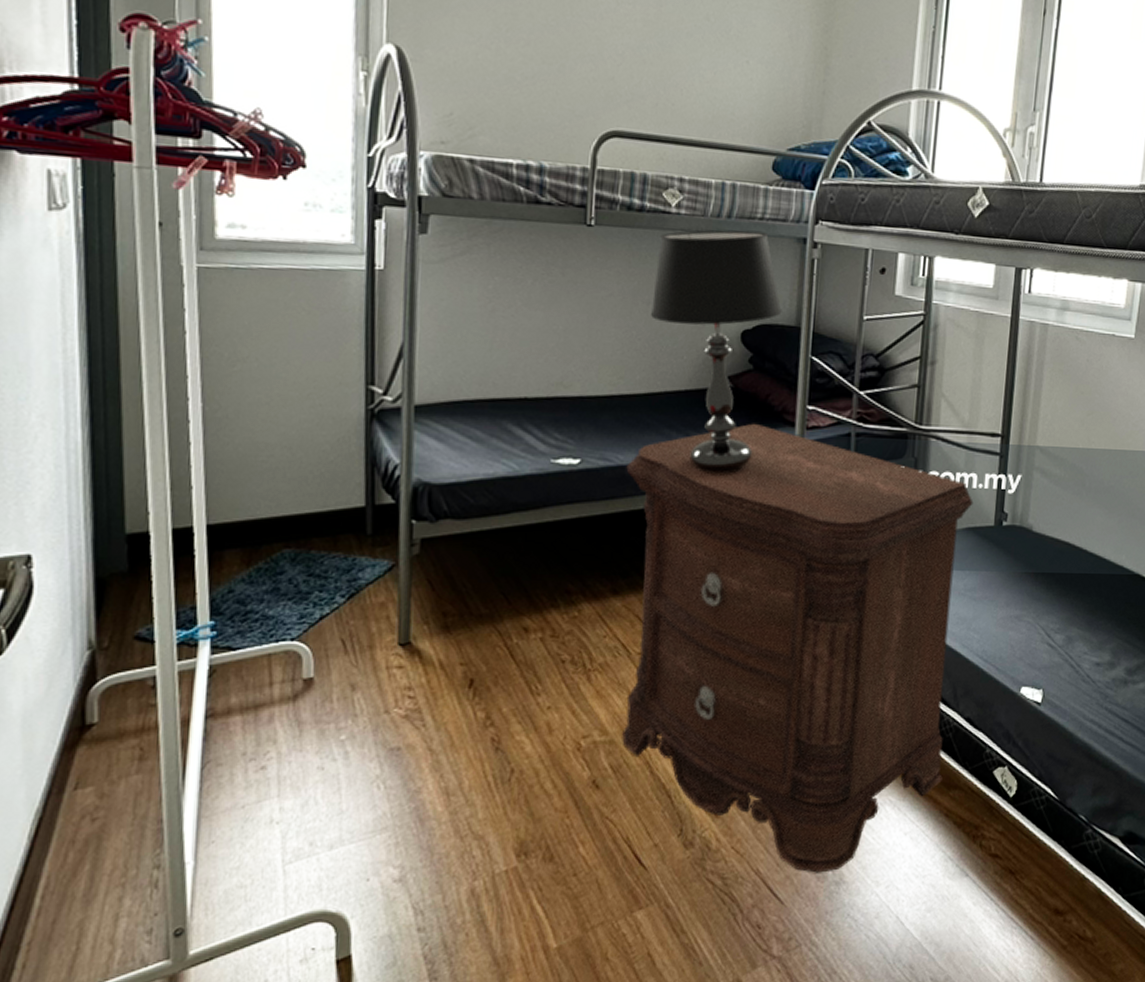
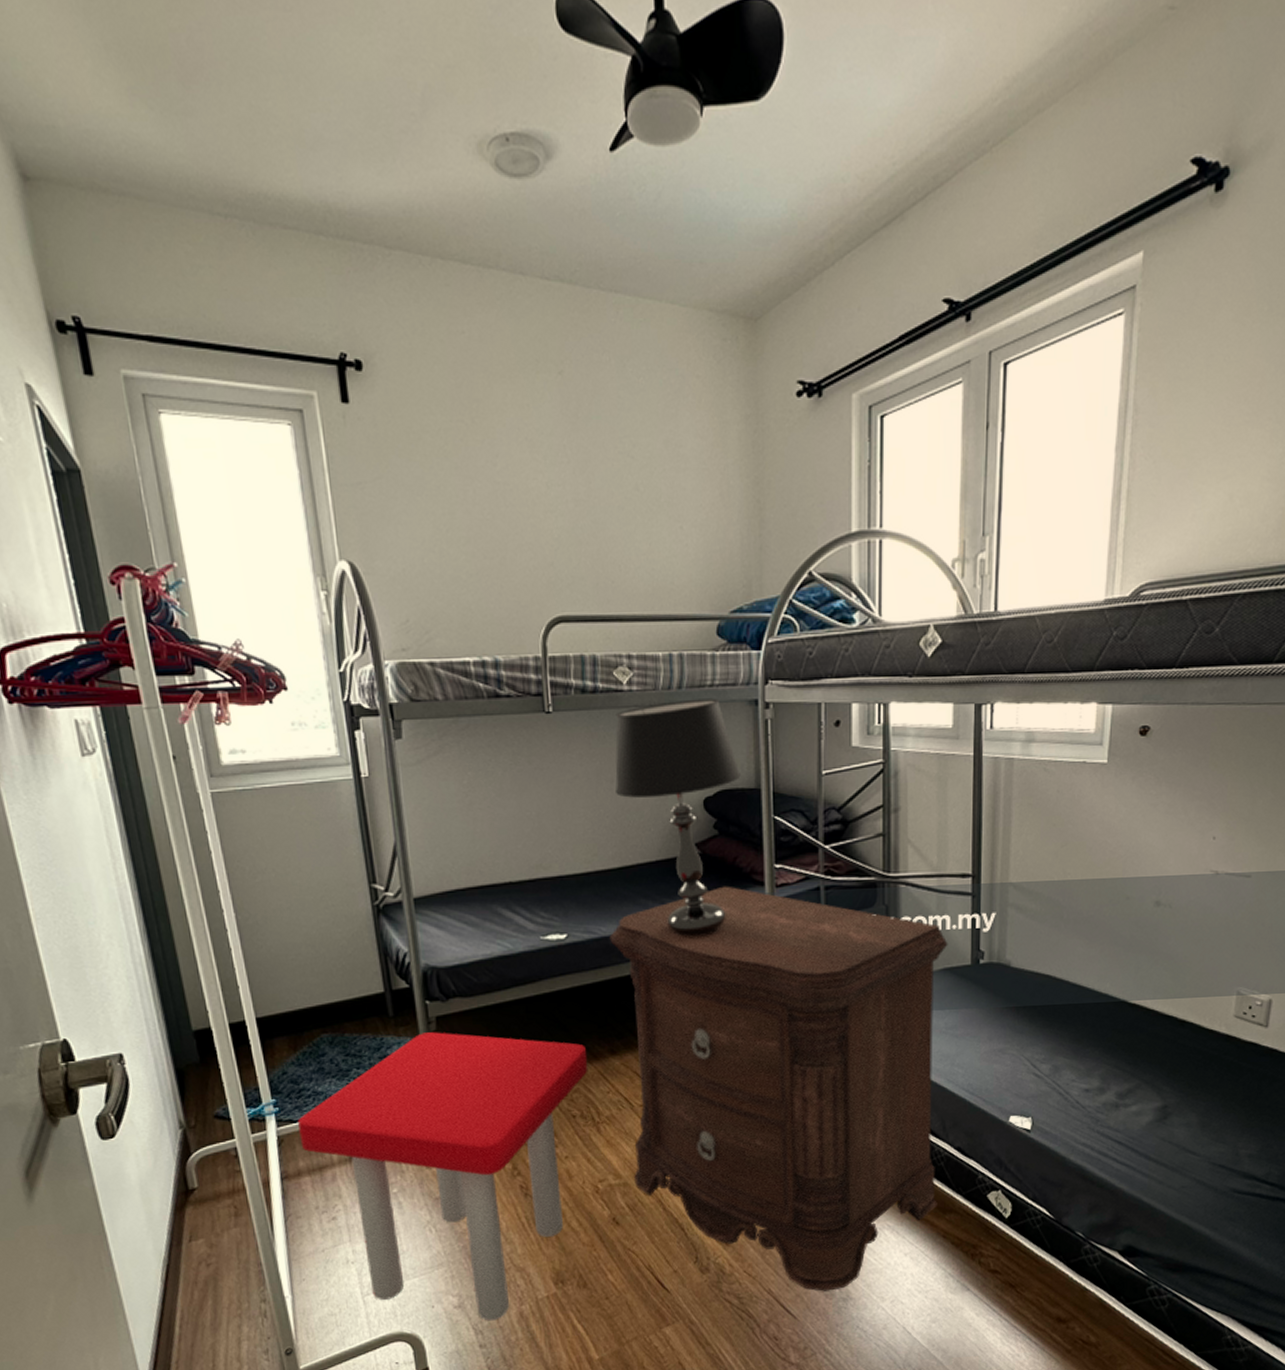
stool: none [236,556,587,899] -> present [298,1032,588,1321]

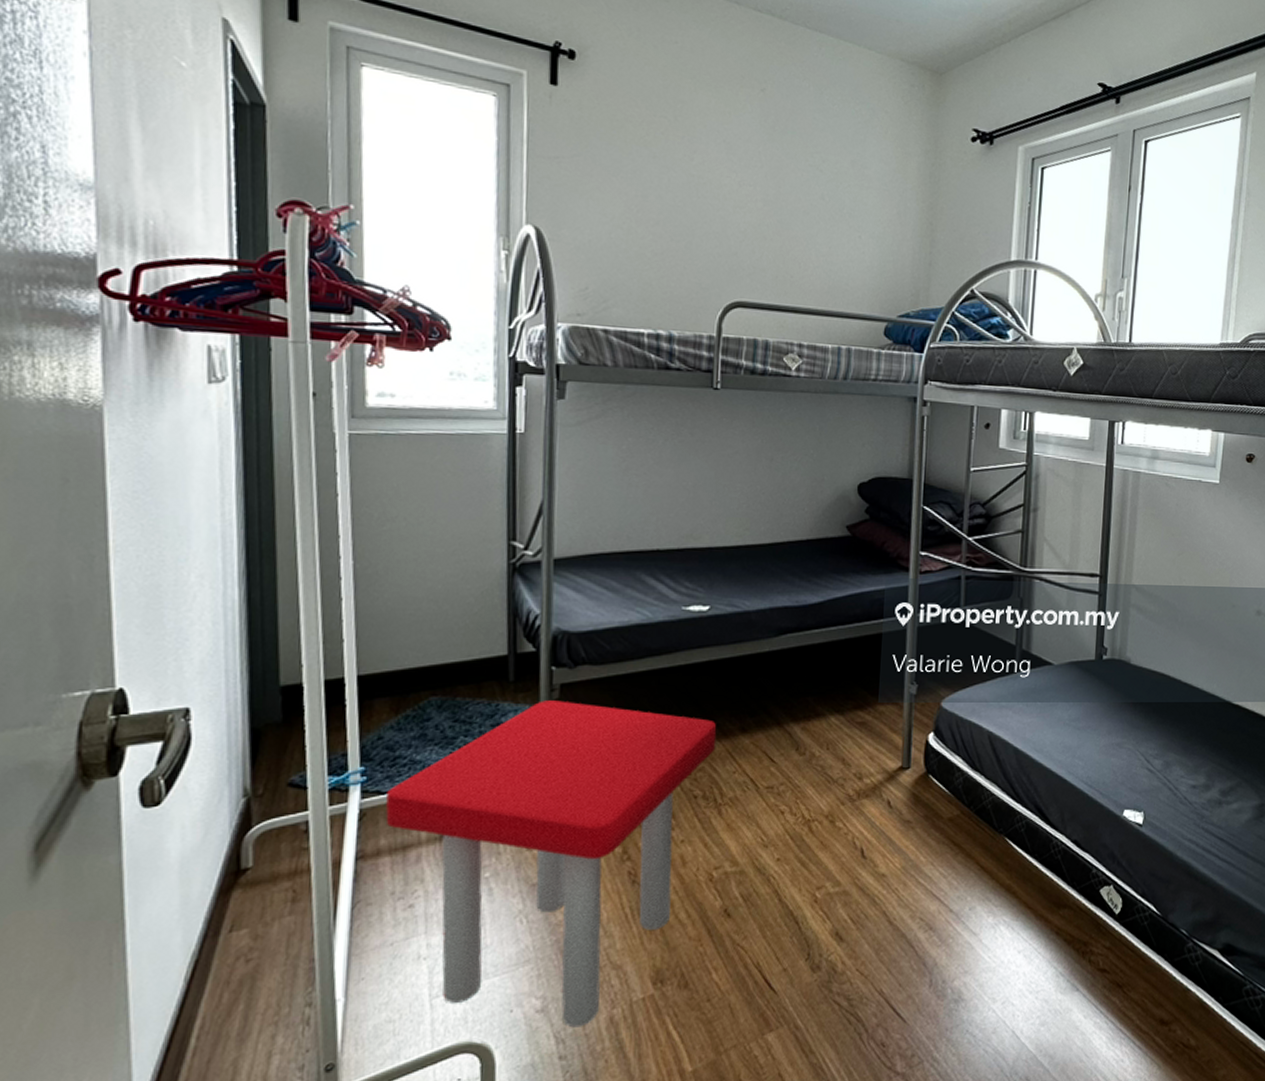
nightstand: present [609,886,948,1292] -> none [751,569,1076,992]
table lamp: present [615,698,741,936] -> none [774,390,895,615]

